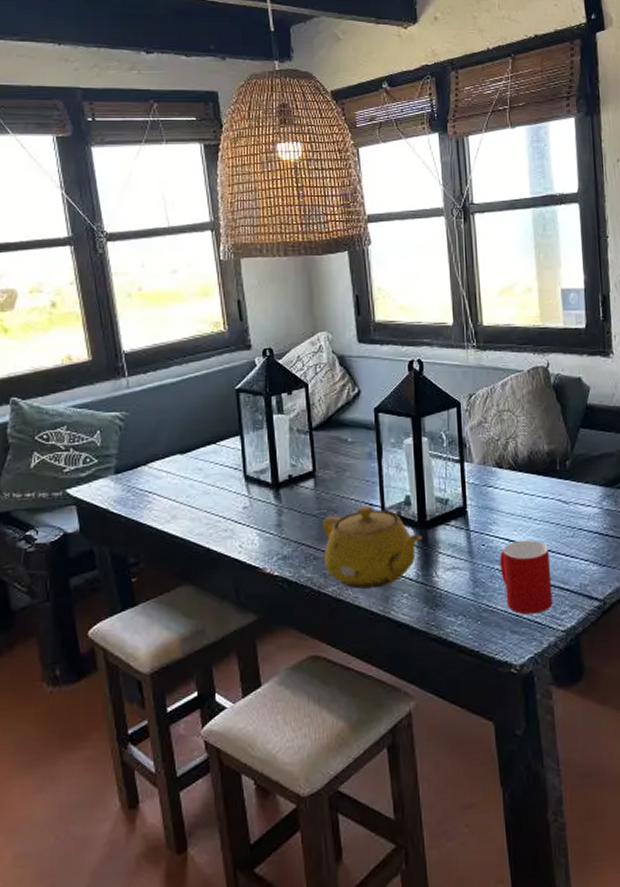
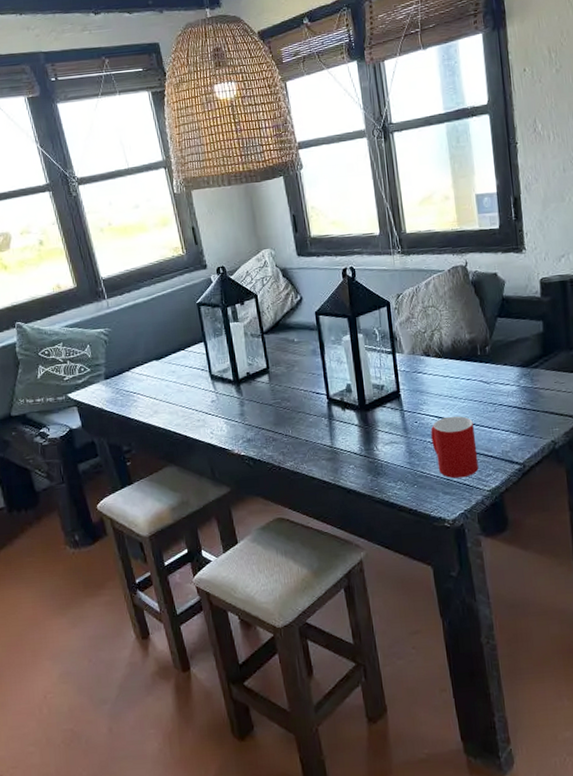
teapot: present [323,505,422,589] -> none [278,394,363,463]

